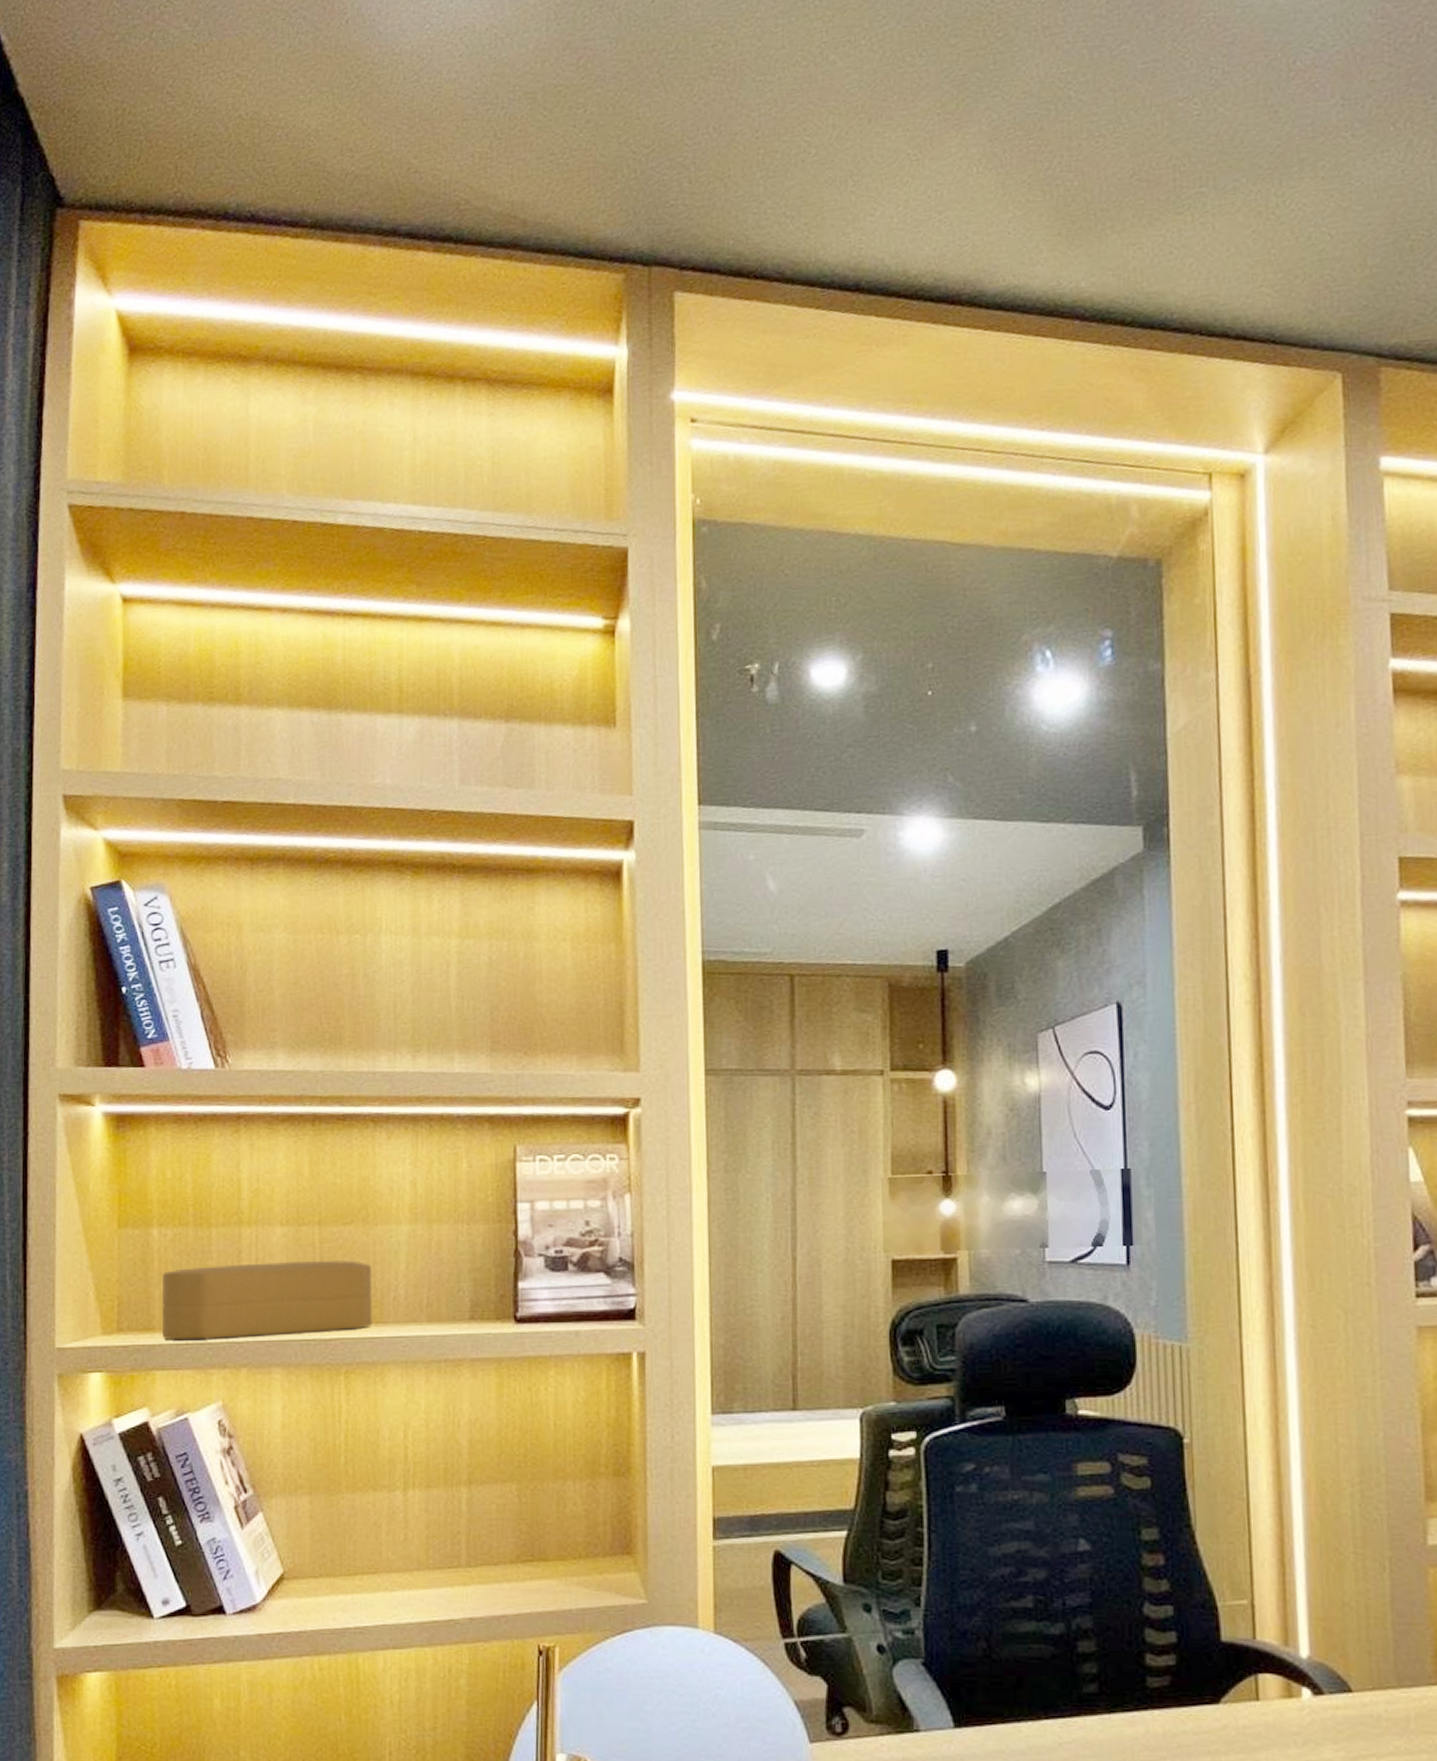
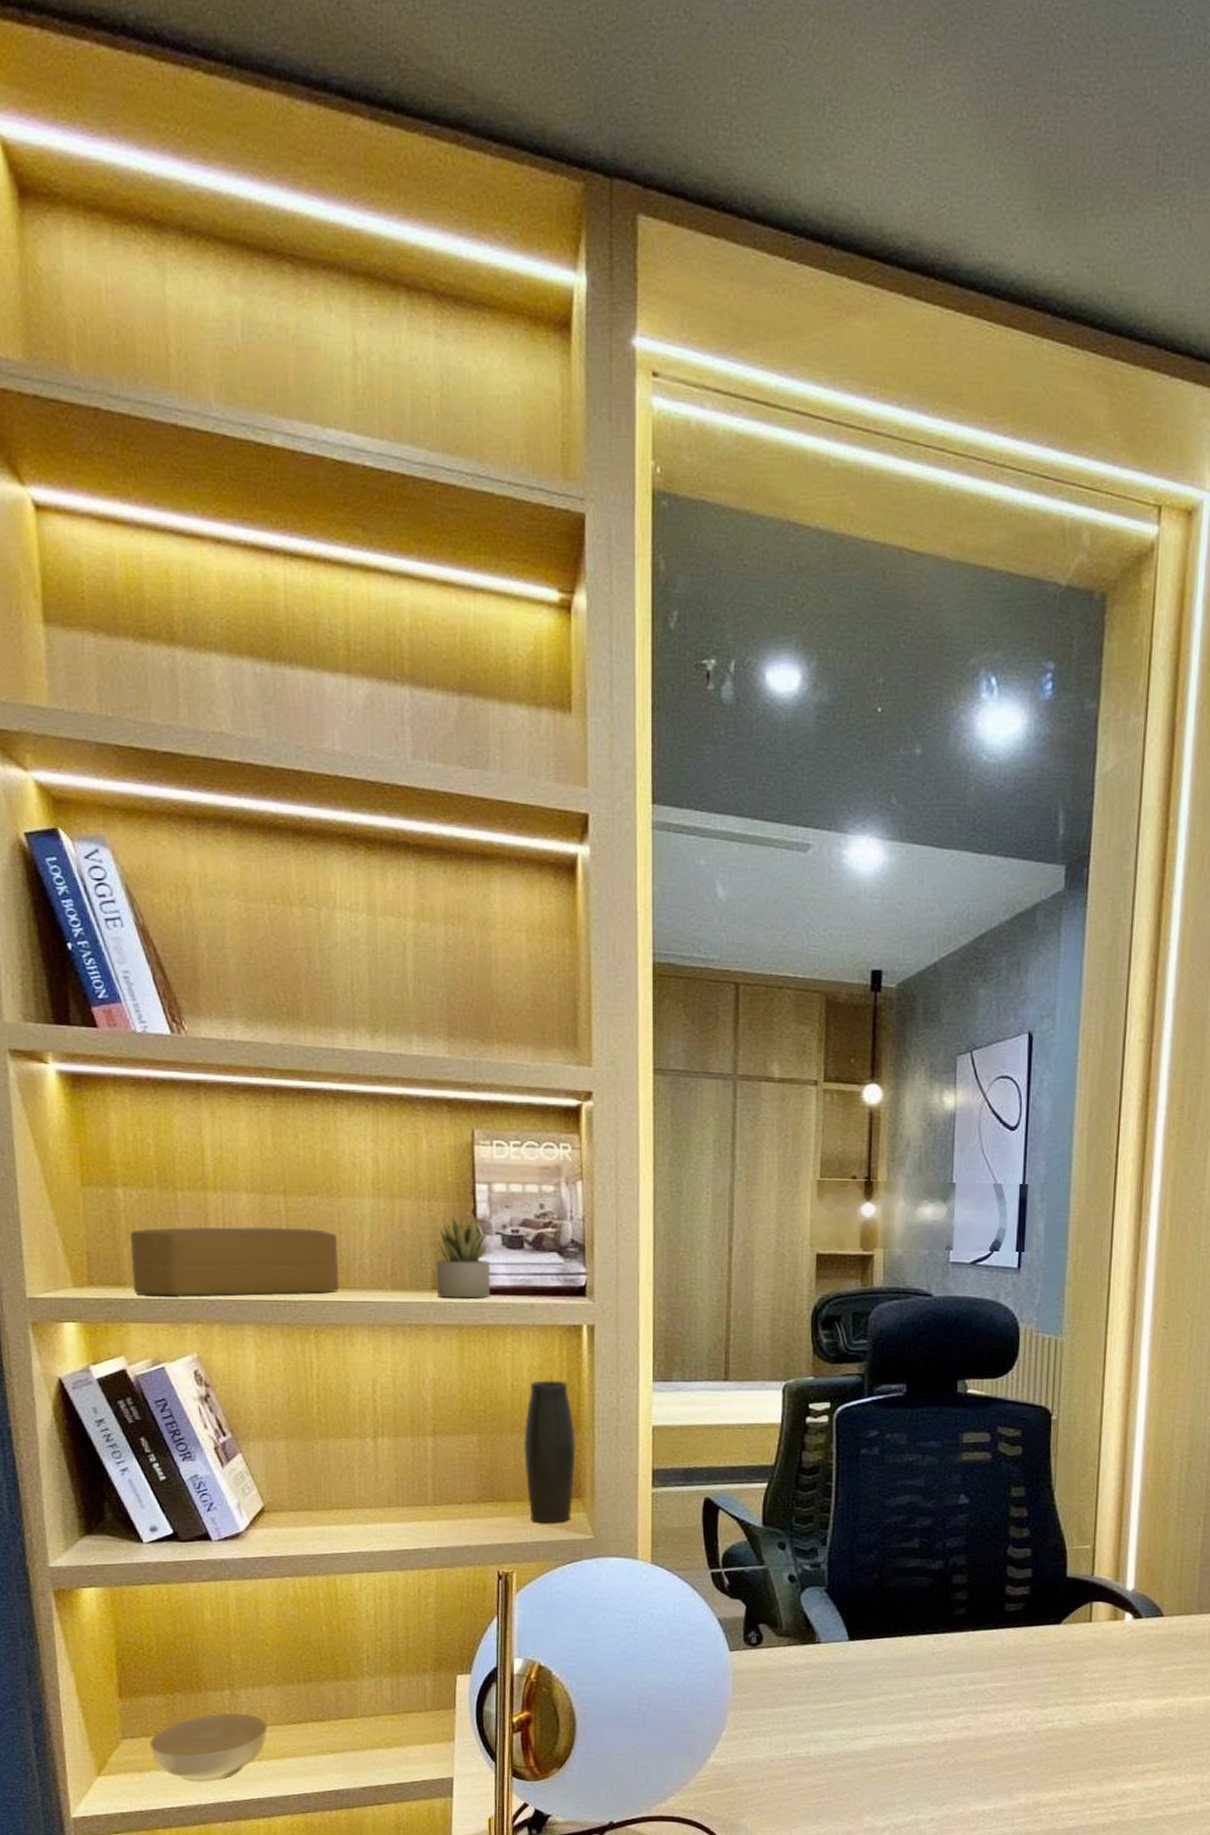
succulent plant: none [471,1239,532,1329] -> present [432,1217,490,1298]
vase: none [566,1417,627,1585] -> present [523,1380,577,1523]

